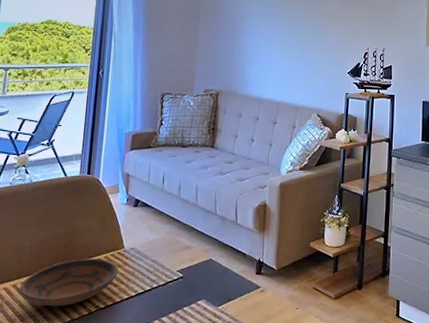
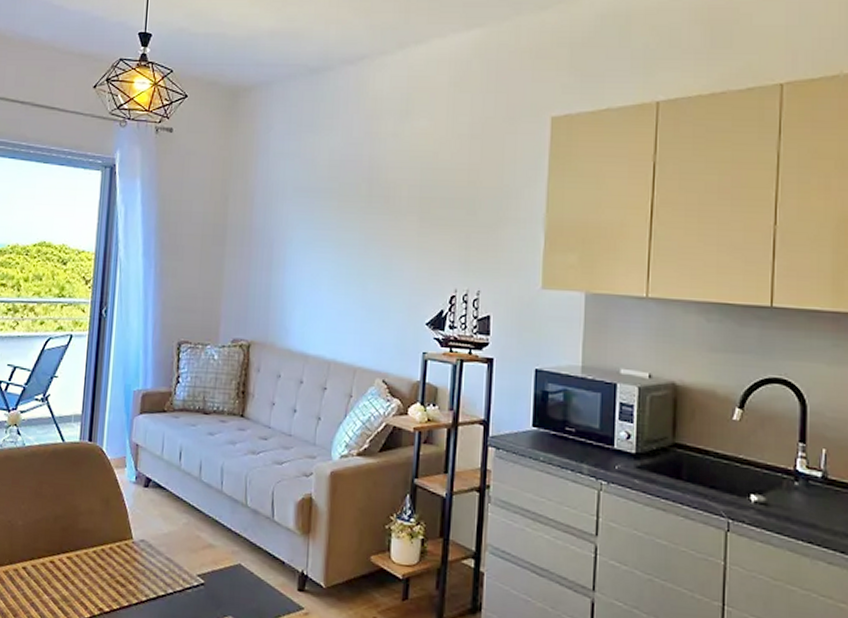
bowl: present [19,258,119,306] -> none [12,547,126,604]

